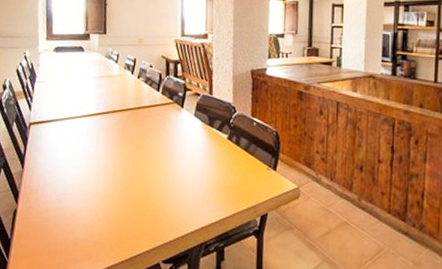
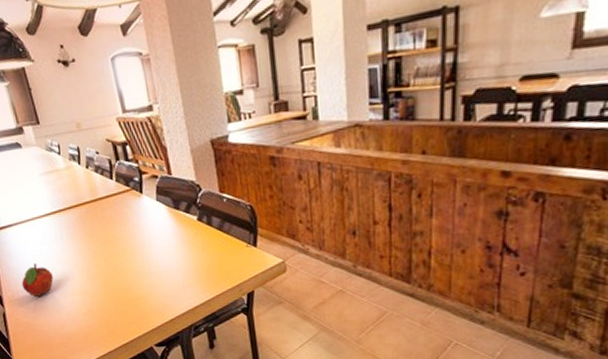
fruit: none [43,161,78,197] -> present [21,263,54,298]

